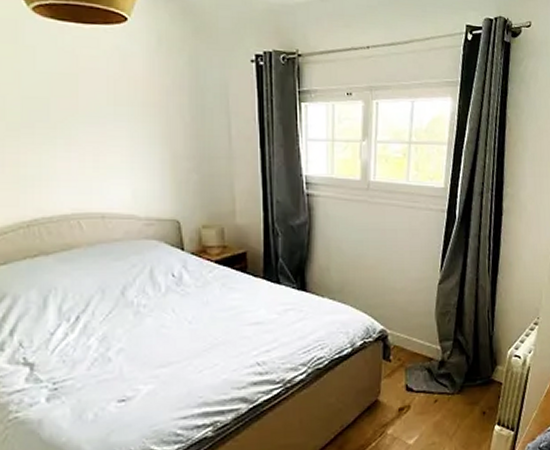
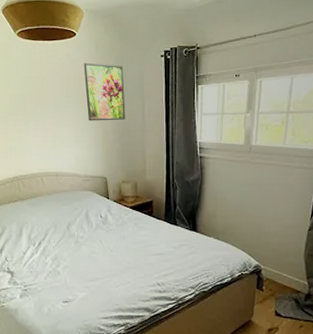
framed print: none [141,60,204,143] -> present [84,62,125,121]

